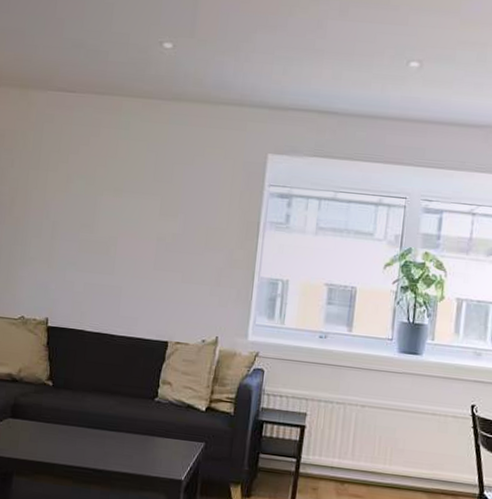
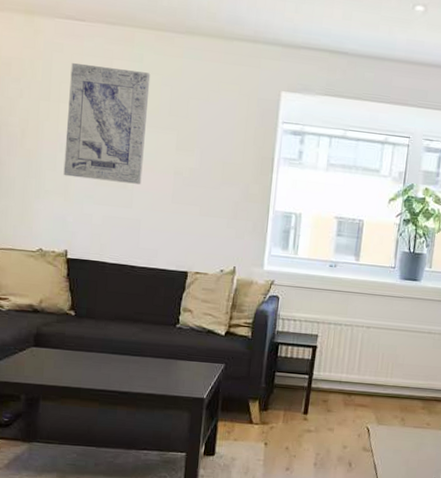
wall art: none [48,133,137,251] -> present [63,63,151,185]

